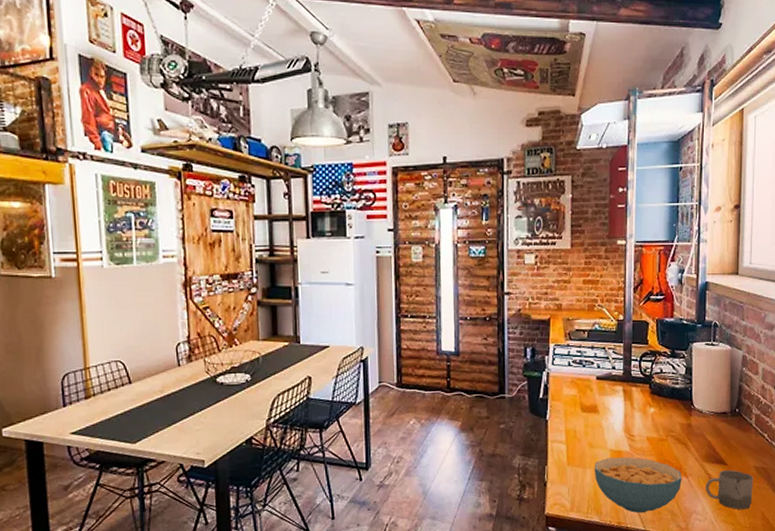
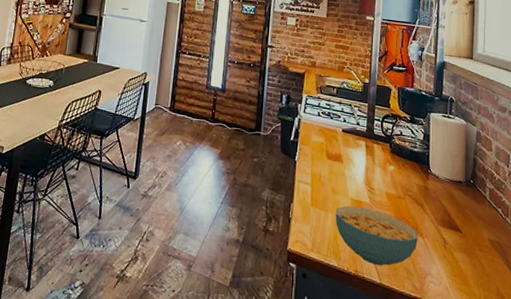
cup: present [706,470,753,510] -> none [441,238,488,282]

